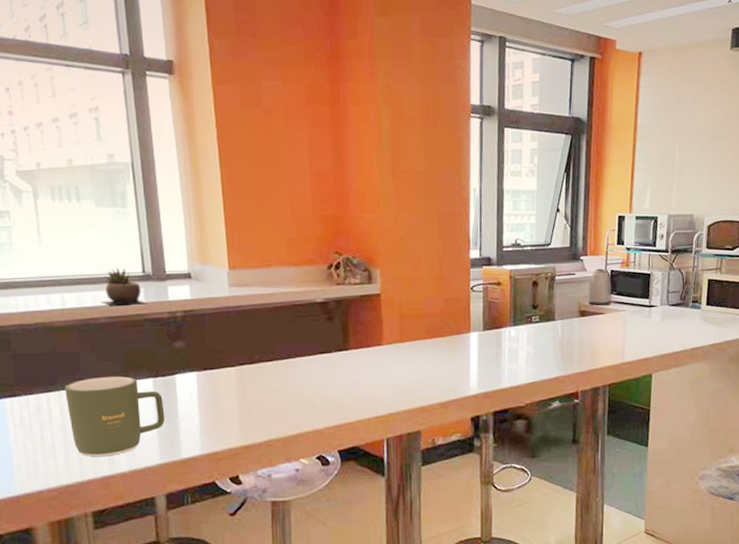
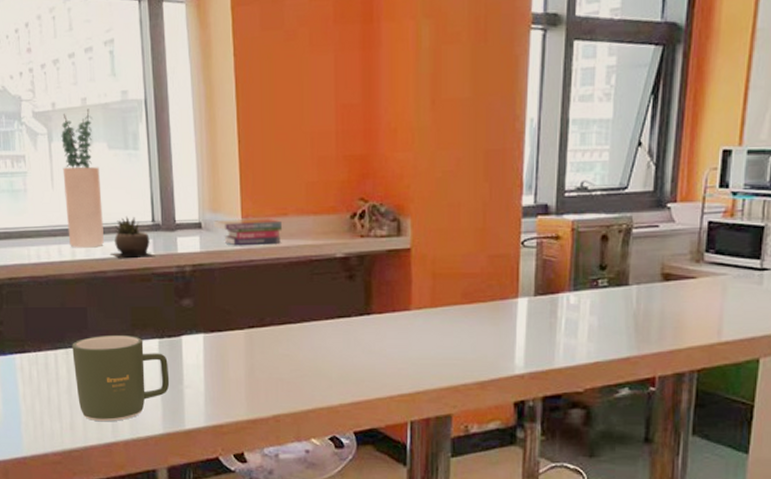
vase: none [47,169,95,297] -> present [61,109,104,248]
books: none [202,269,266,294] -> present [213,218,282,246]
kettle: present [588,268,612,306] -> none [675,218,709,268]

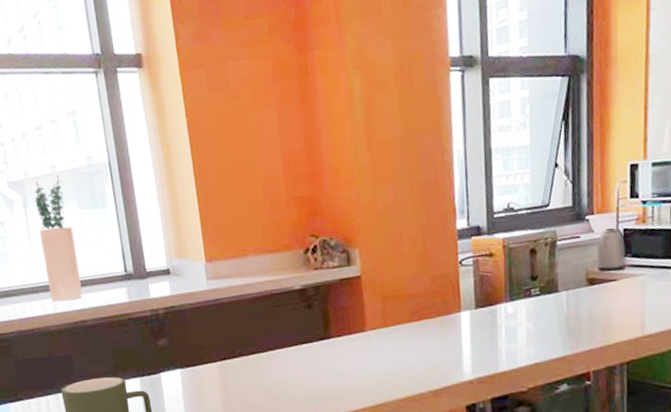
succulent plant: present [110,216,154,258] -> none [89,269,129,307]
books: present [213,218,282,246] -> none [180,259,243,288]
kettle: none [675,218,709,268] -> present [597,227,626,272]

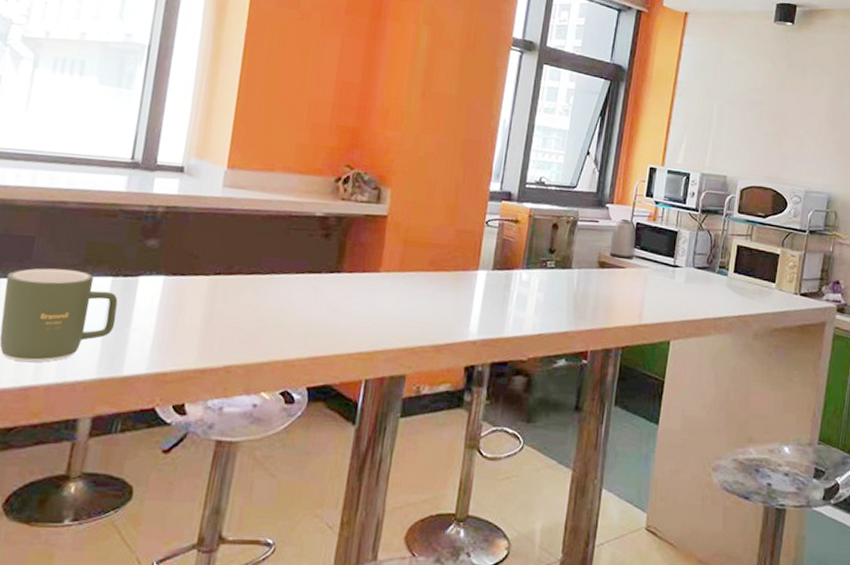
vase: present [35,175,83,302] -> none [31,43,88,178]

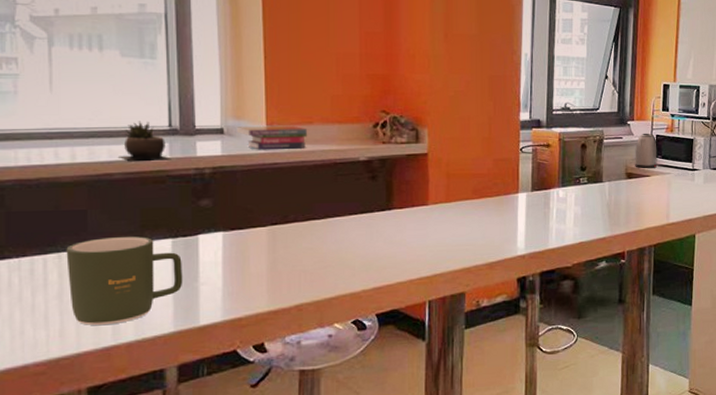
succulent plant: none [77,150,126,194] -> present [119,121,170,161]
books: none [196,167,267,197] -> present [236,125,307,150]

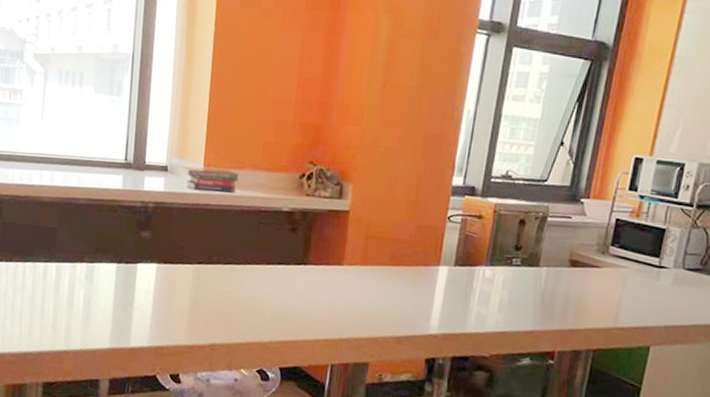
mug: present [66,236,183,326] -> none [38,254,123,332]
succulent plant: present [119,121,170,161] -> none [84,153,123,191]
kettle: present [635,133,657,169] -> none [582,214,615,259]

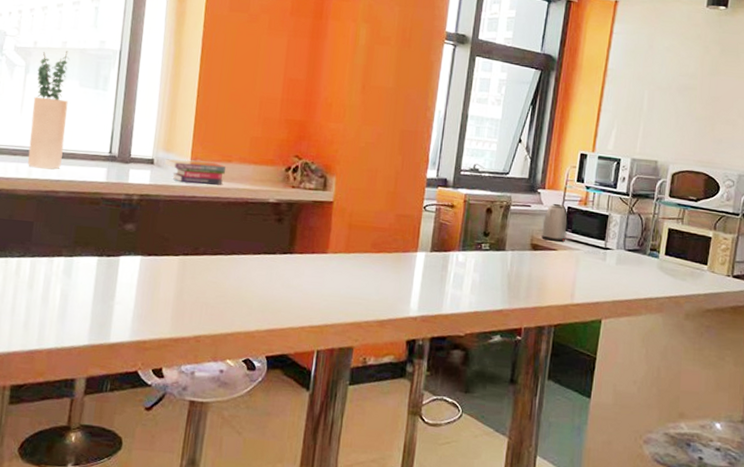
vase: none [50,56,85,177] -> present [27,51,70,170]
kettle: none [582,214,615,259] -> present [541,203,568,243]

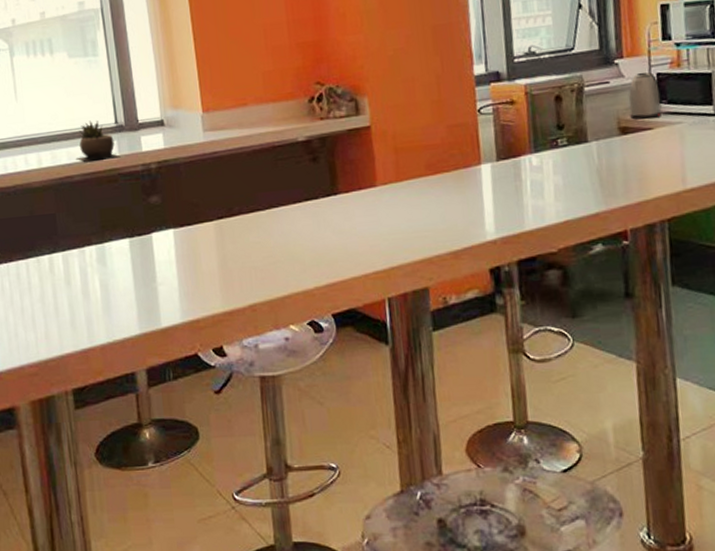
vase: present [27,51,70,170] -> none [22,22,69,156]
succulent plant: none [65,145,106,184] -> present [76,120,119,162]
books: present [164,159,226,185] -> none [175,109,243,140]

